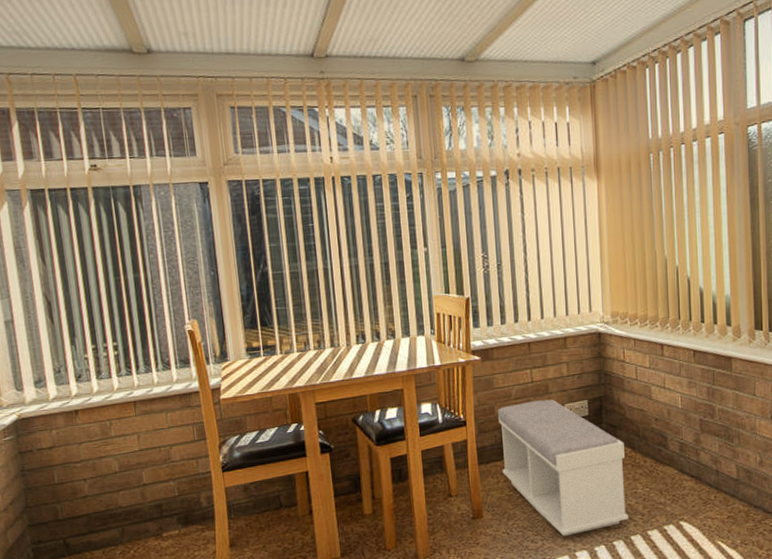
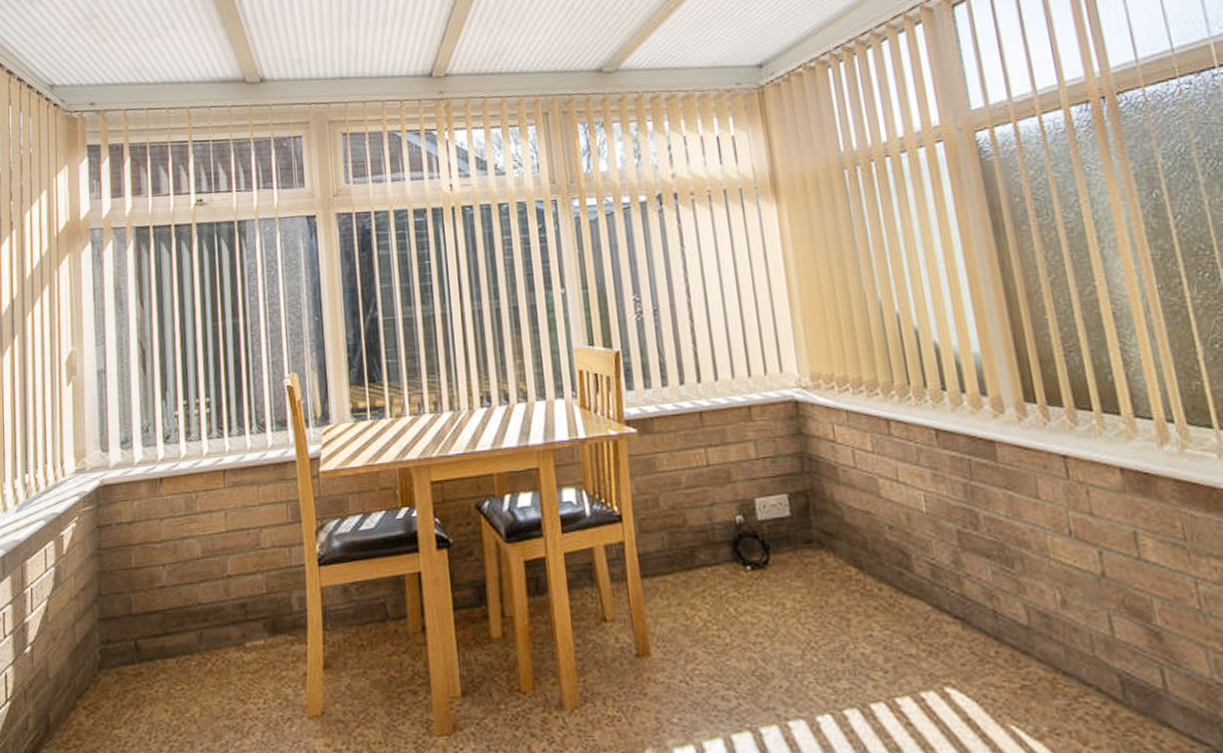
bench: present [498,399,629,537] -> none [664,491,864,695]

